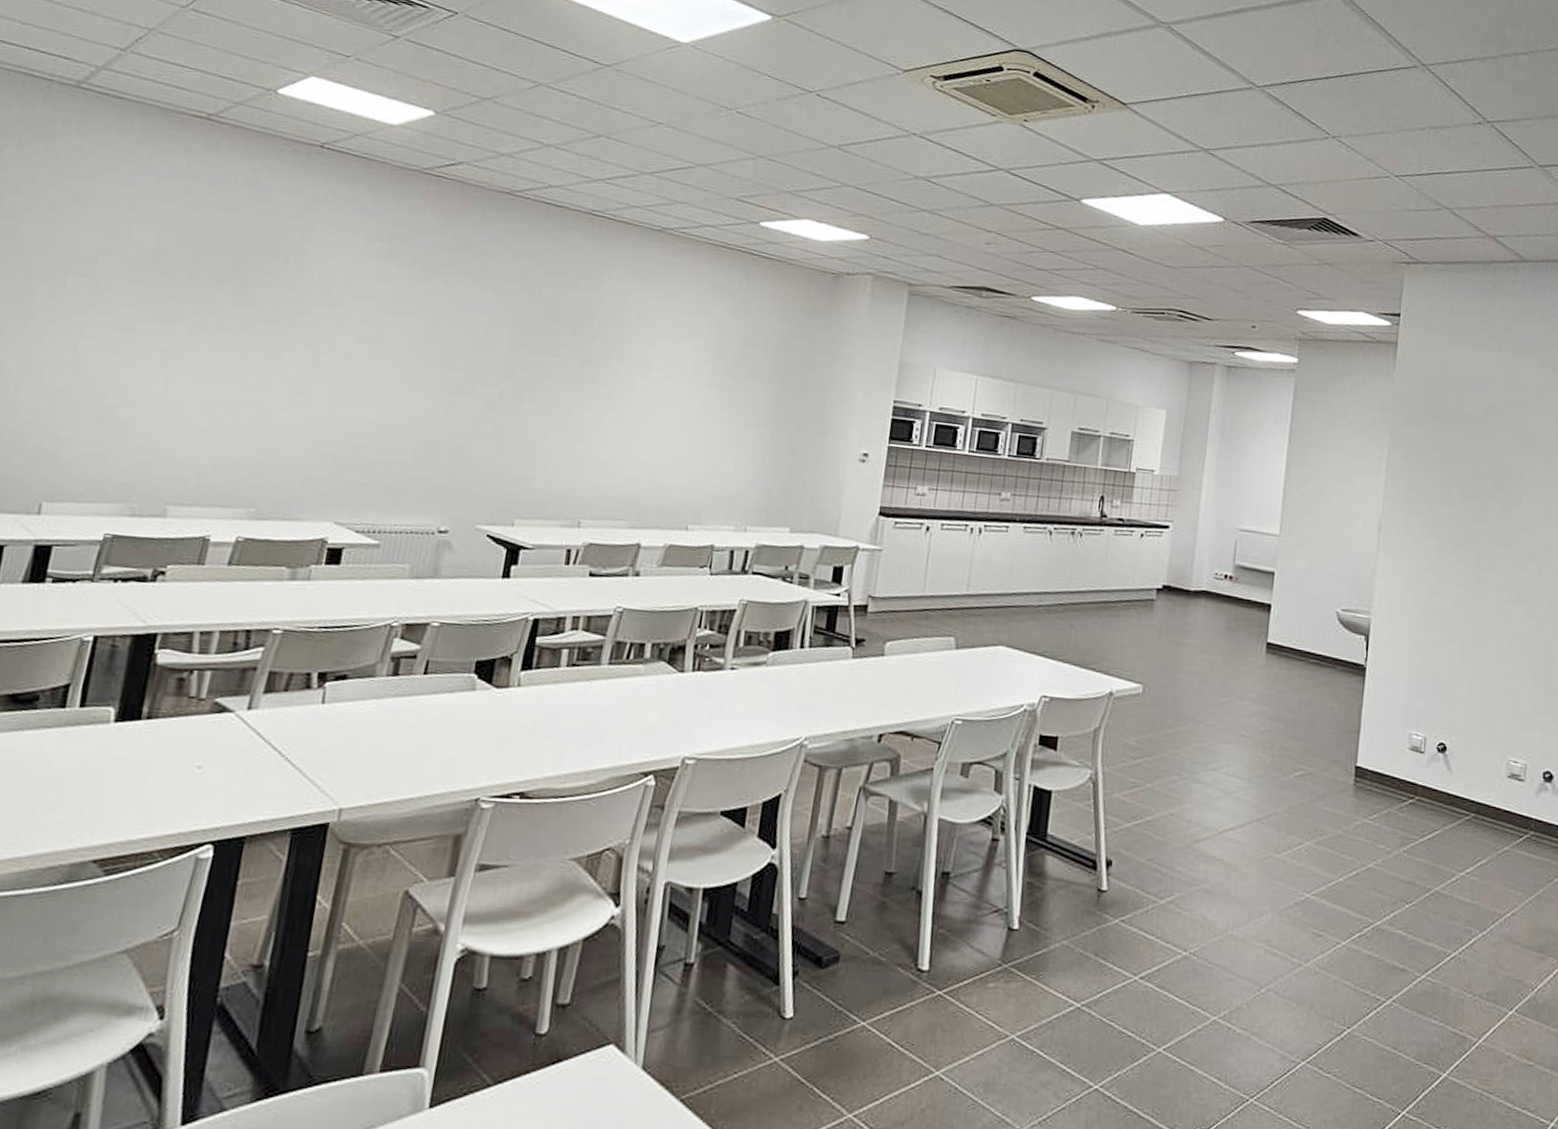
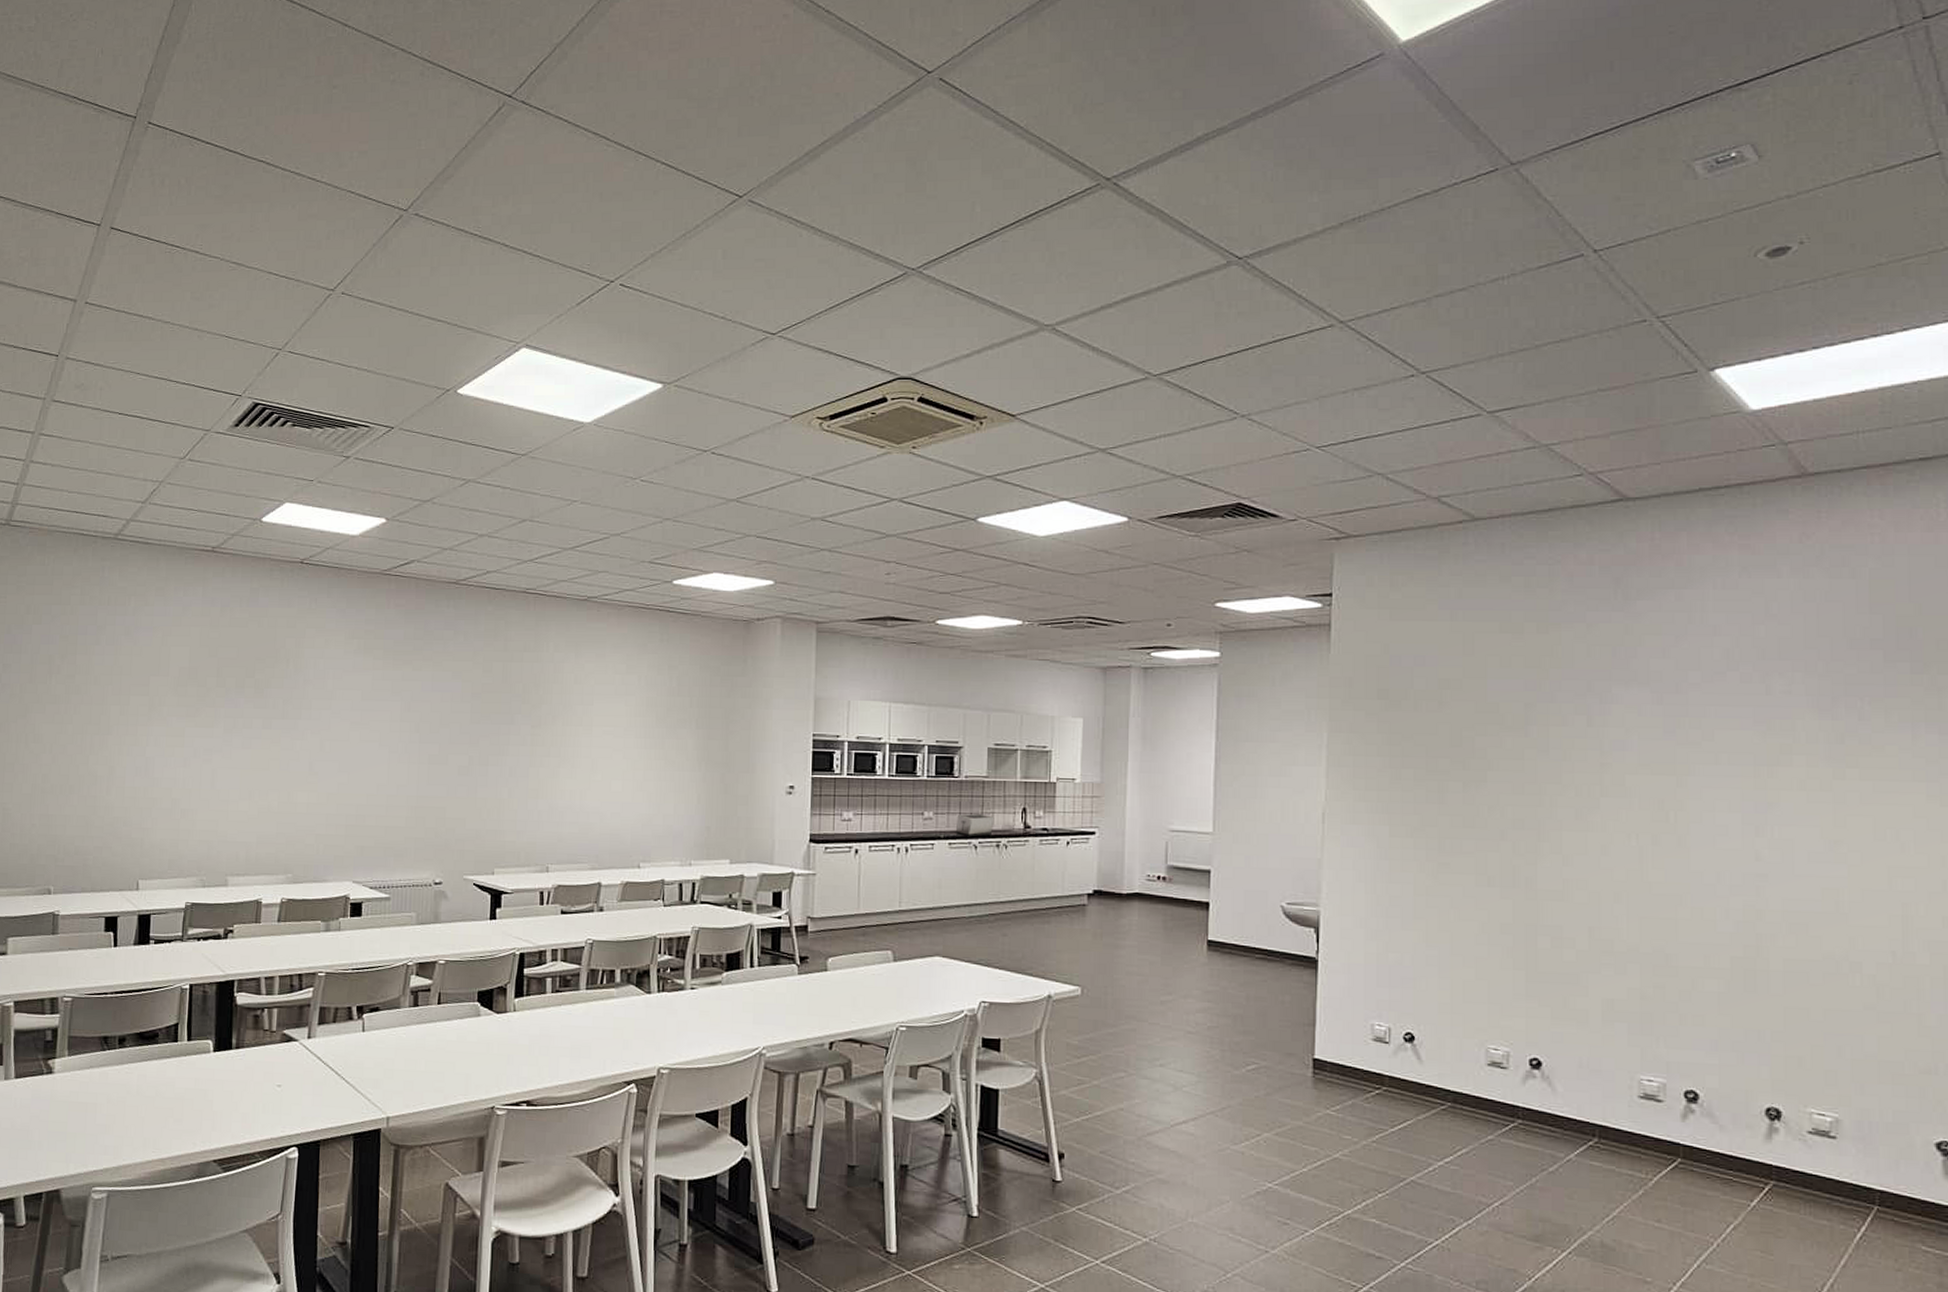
toaster: none [1032,497,1072,522] -> present [956,813,995,837]

